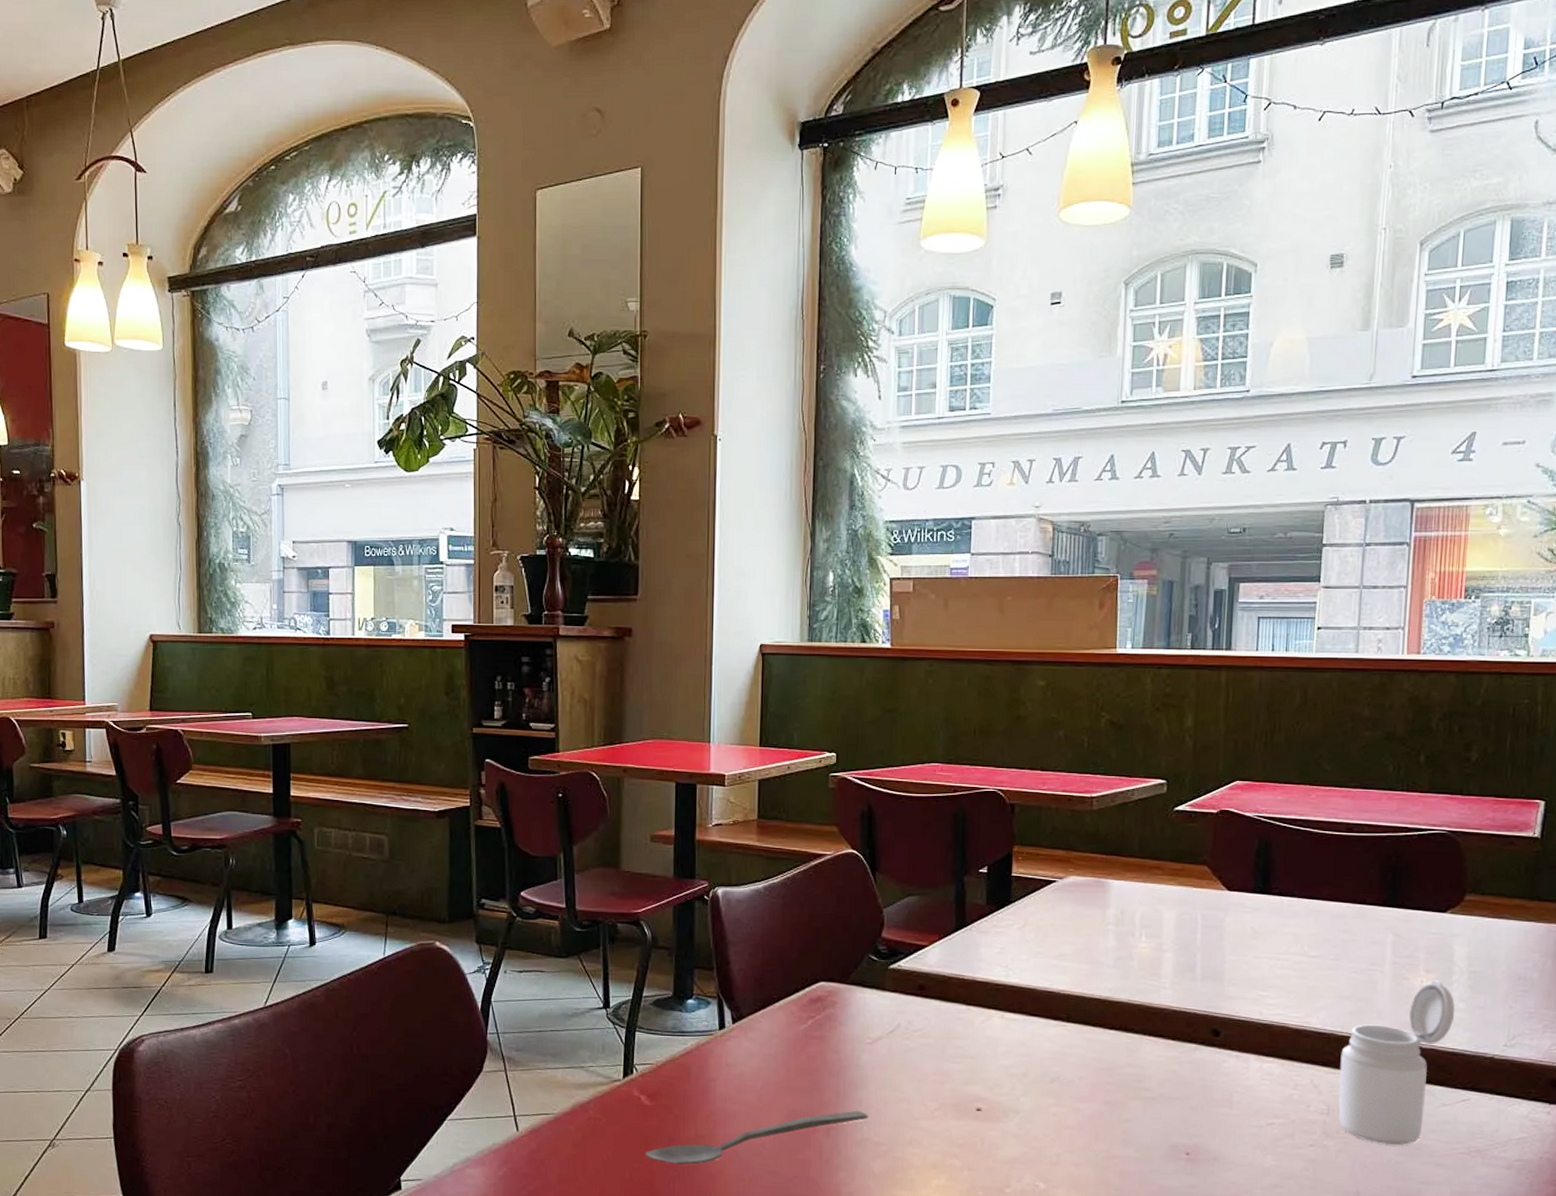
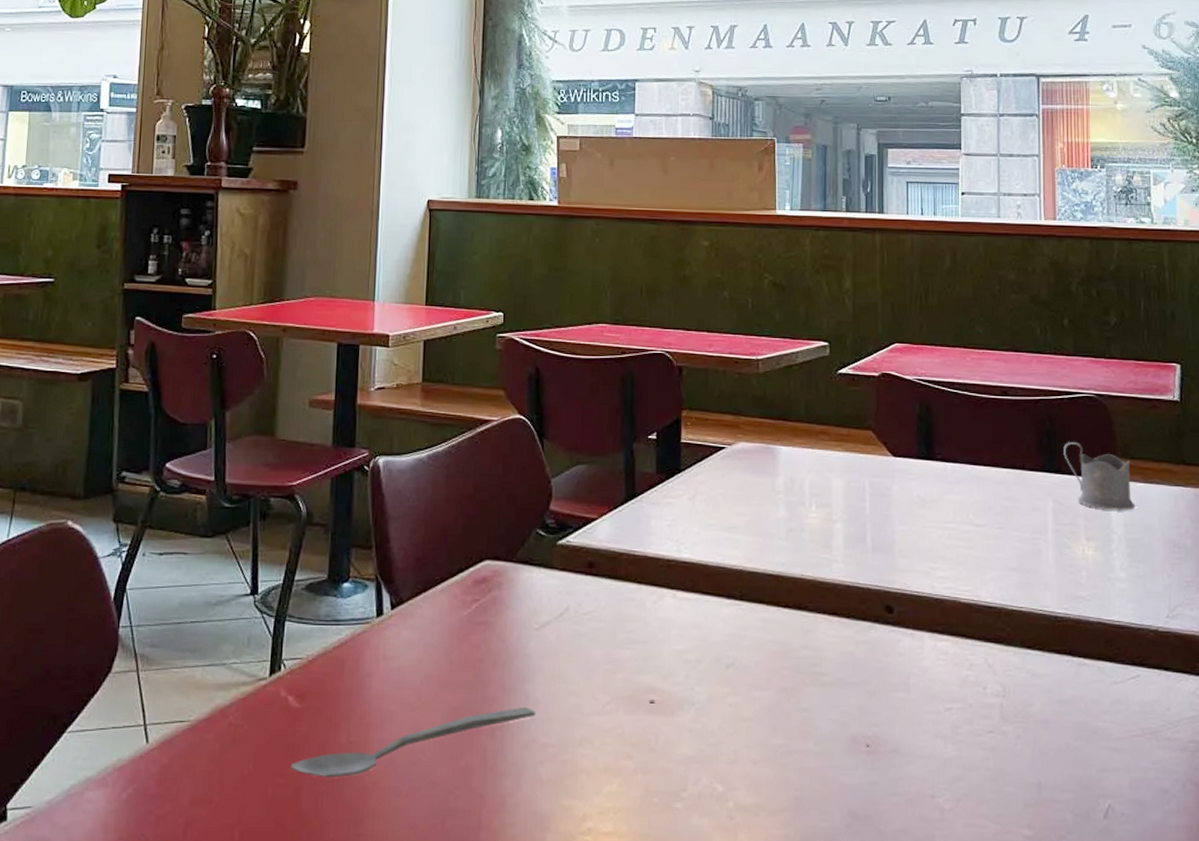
jar: present [1338,980,1455,1145] -> none [1012,549,1118,728]
tea glass holder: none [1408,878,1481,944] -> present [1063,442,1135,510]

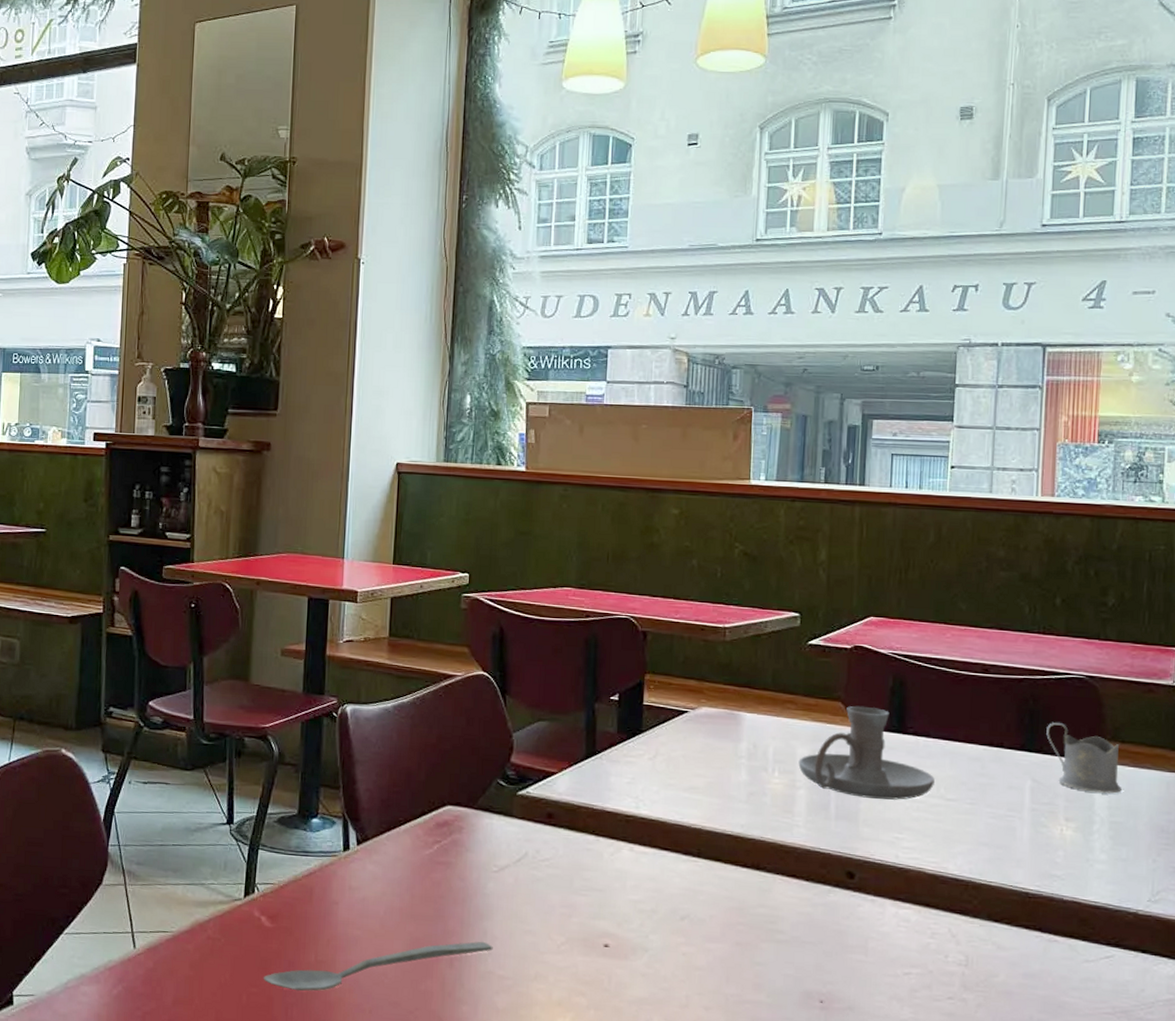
candle holder: none [834,434,964,528] -> present [798,706,935,800]

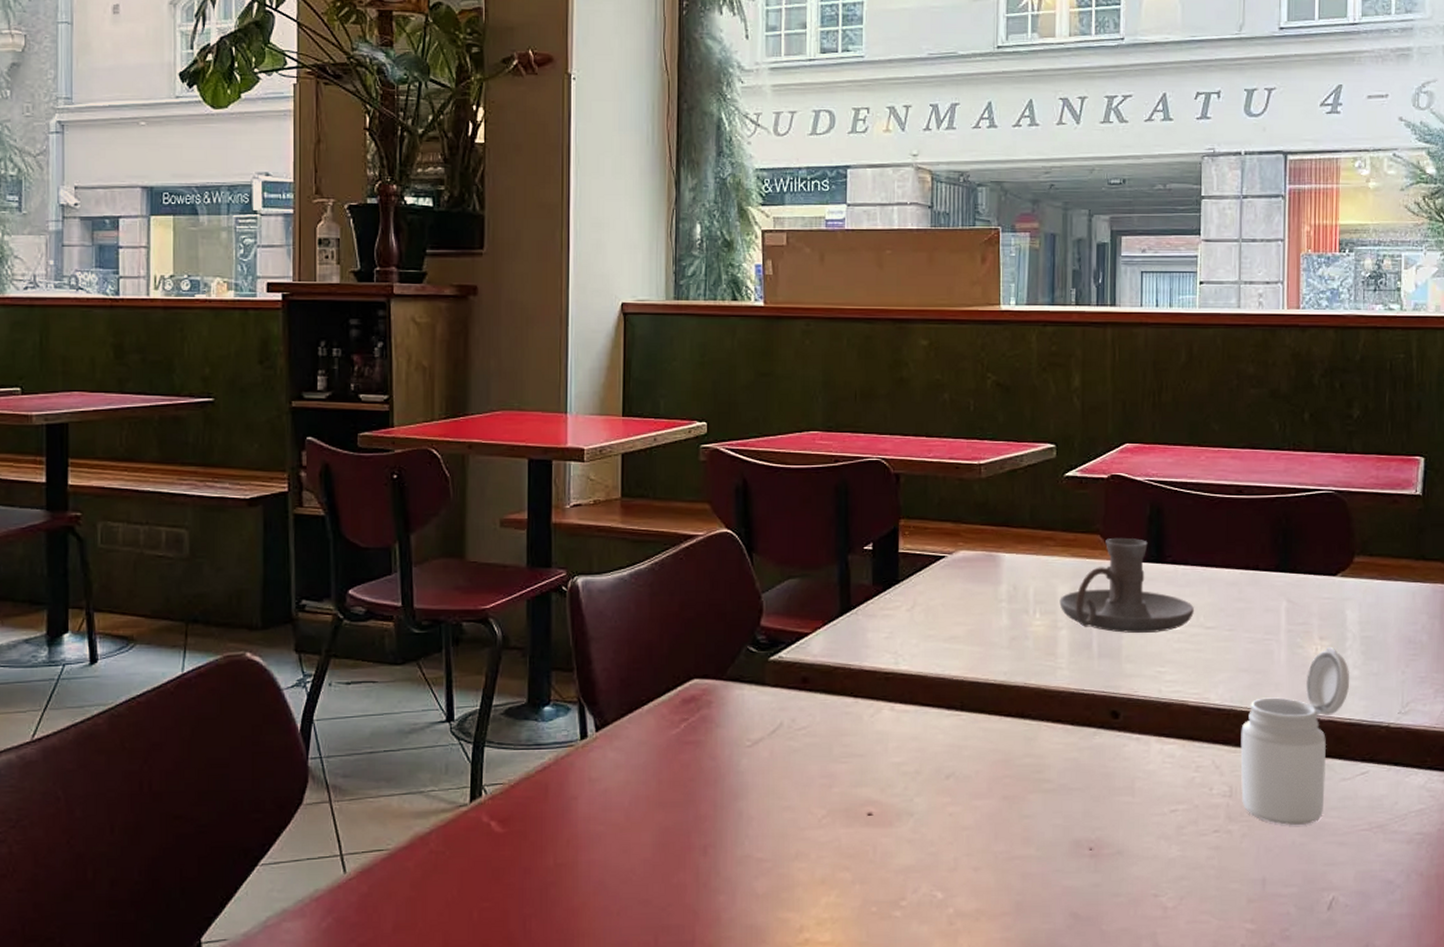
spoon: present [263,941,493,991] -> none [496,823,750,900]
jar: none [977,829,1097,1002] -> present [1240,647,1350,825]
tea glass holder: present [1046,723,1122,794] -> none [1299,541,1371,608]

